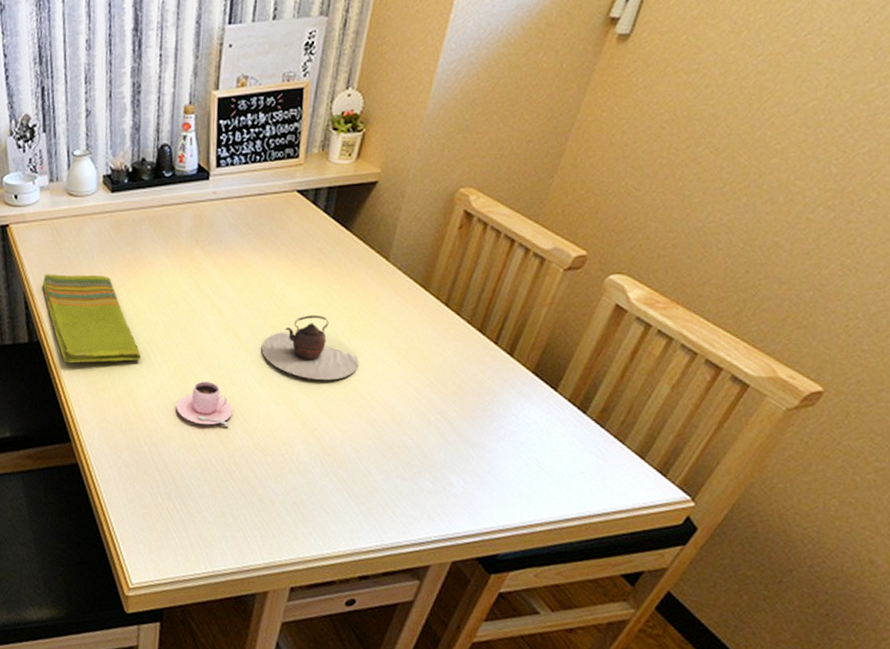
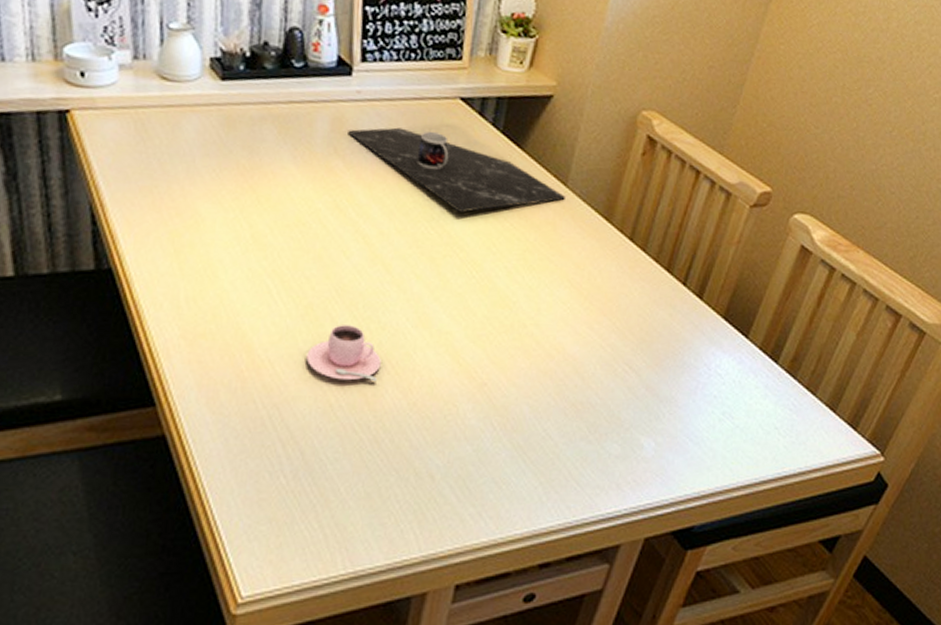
dish towel: present [42,274,142,363] -> none [118,179,260,299]
place setting: none [206,220,387,288] -> present [348,127,565,213]
teapot: present [261,315,359,380] -> none [417,246,535,325]

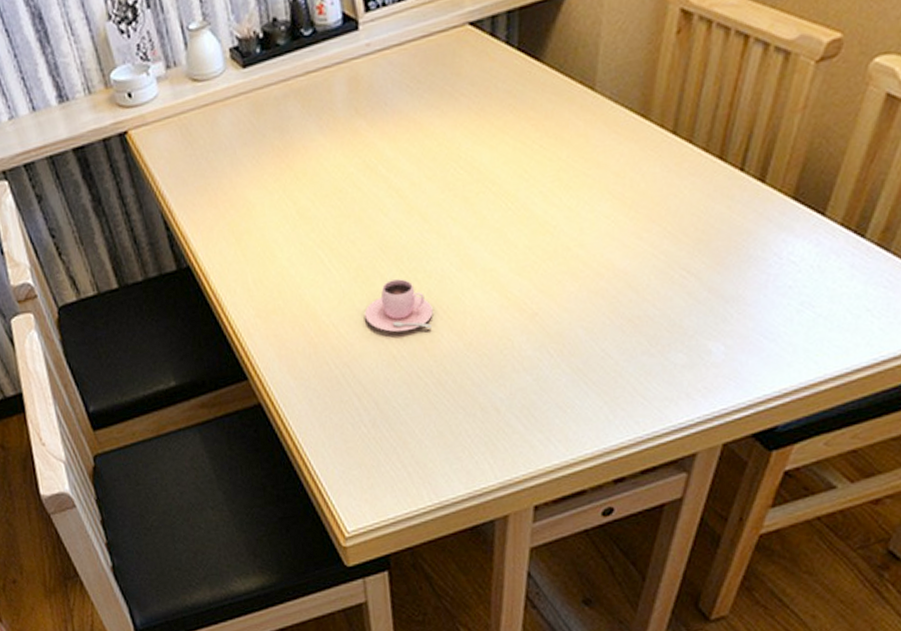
place setting: present [348,127,565,213] -> none [365,66,595,145]

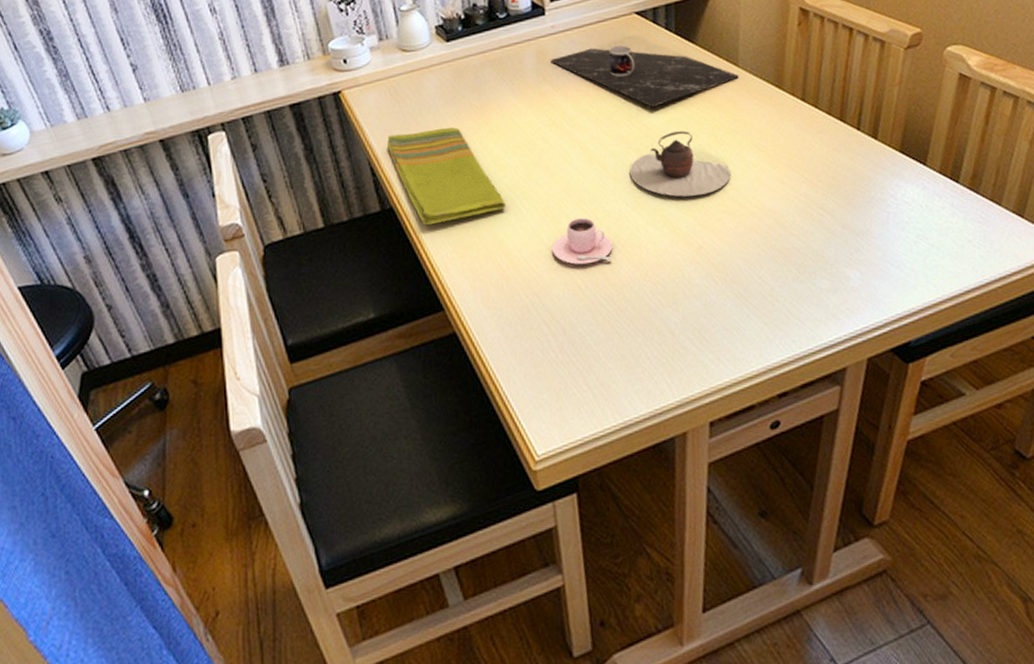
dish towel: none [180,172,314,287] -> present [386,127,507,226]
place setting: none [365,66,595,145] -> present [550,45,739,107]
teapot: none [455,174,577,255] -> present [629,131,731,197]

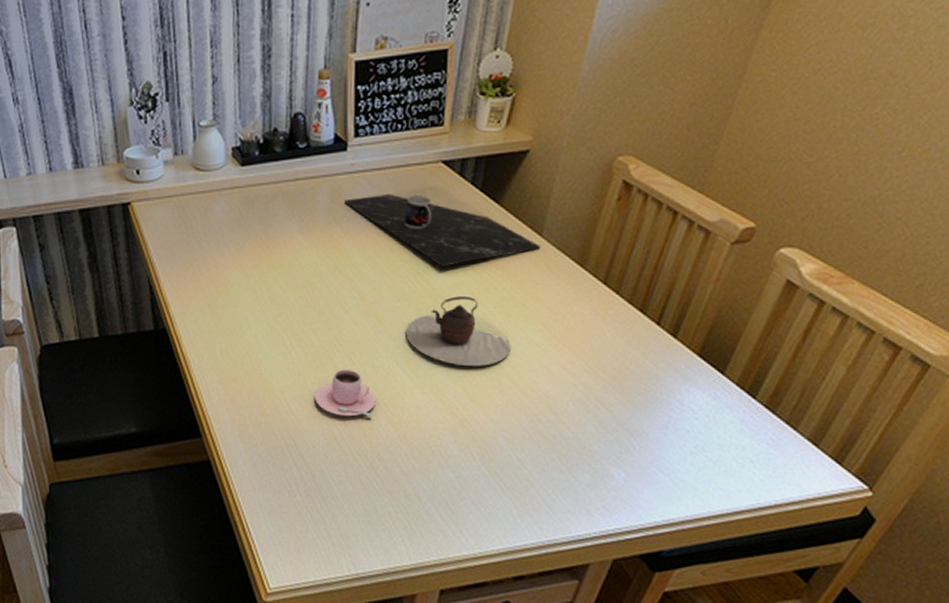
dish towel: present [386,127,507,226] -> none [168,255,277,352]

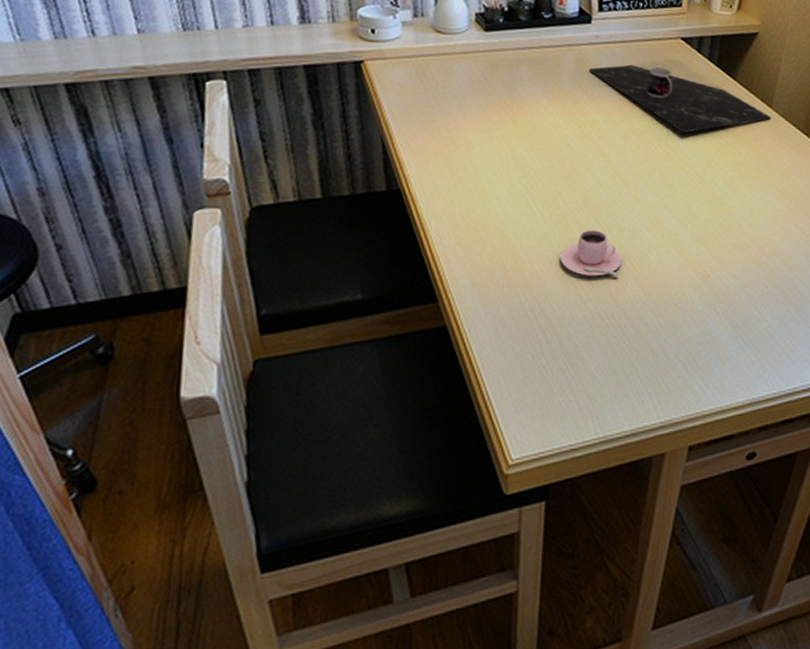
teapot: present [405,296,511,366] -> none [650,160,748,226]

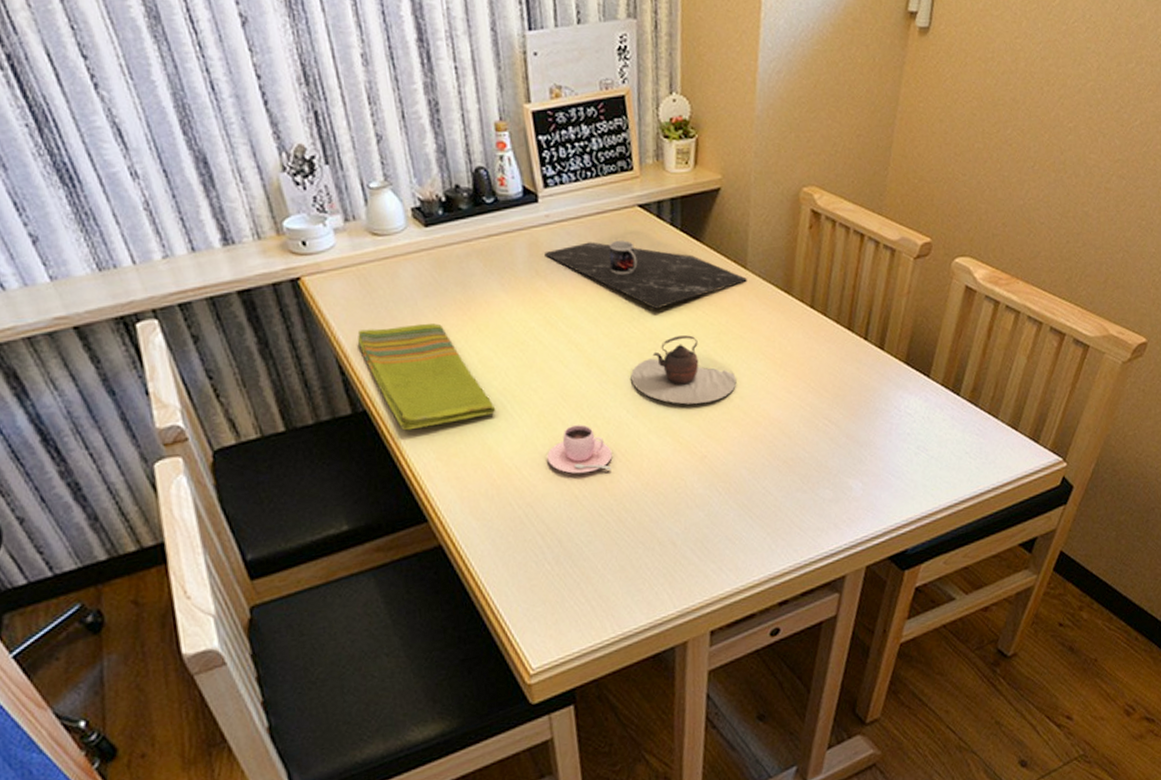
dish towel: none [403,115,521,214] -> present [357,323,496,431]
teapot: none [650,160,748,226] -> present [630,335,737,405]

